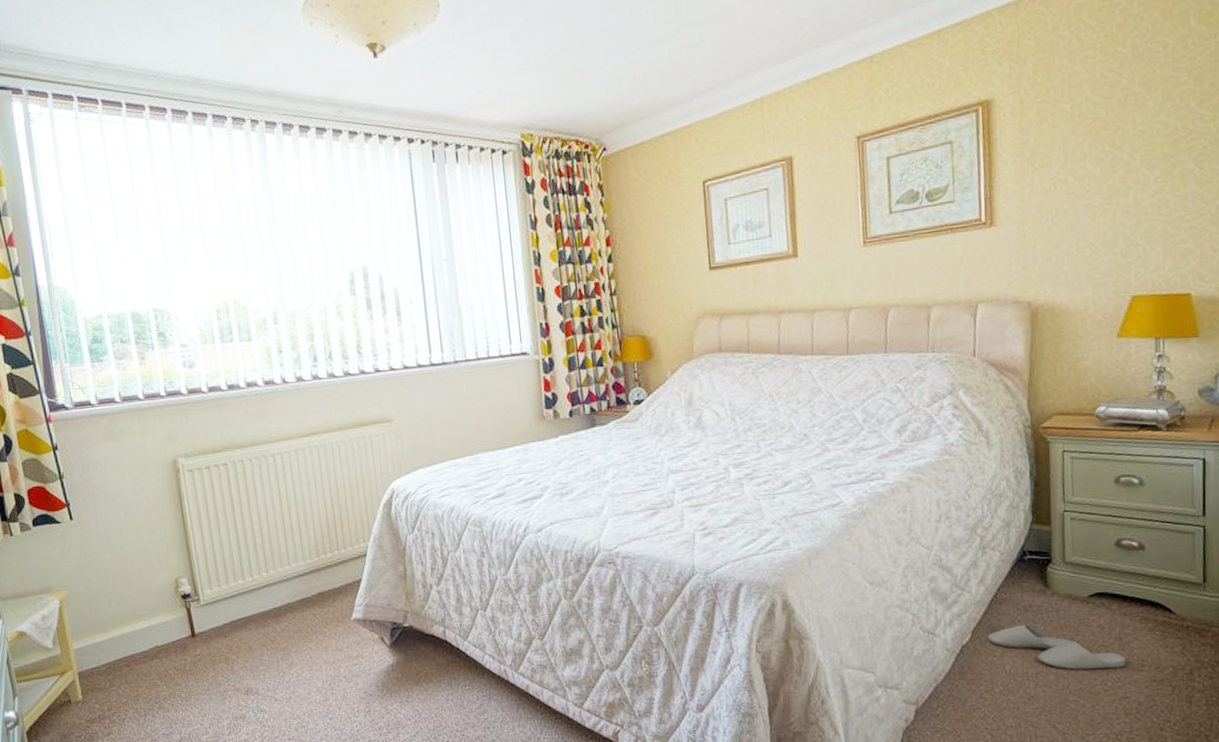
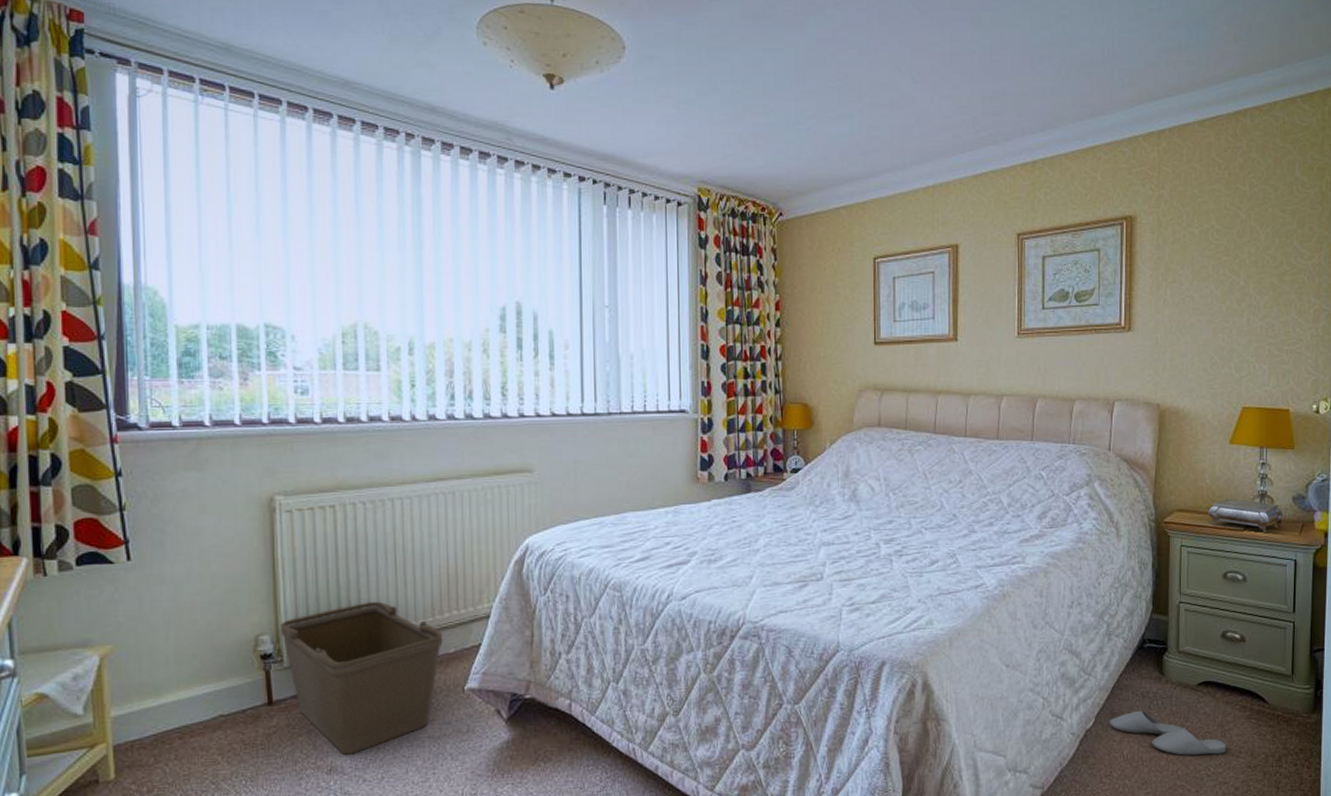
bicycle basket: none [193,545,329,678] -> present [280,601,443,755]

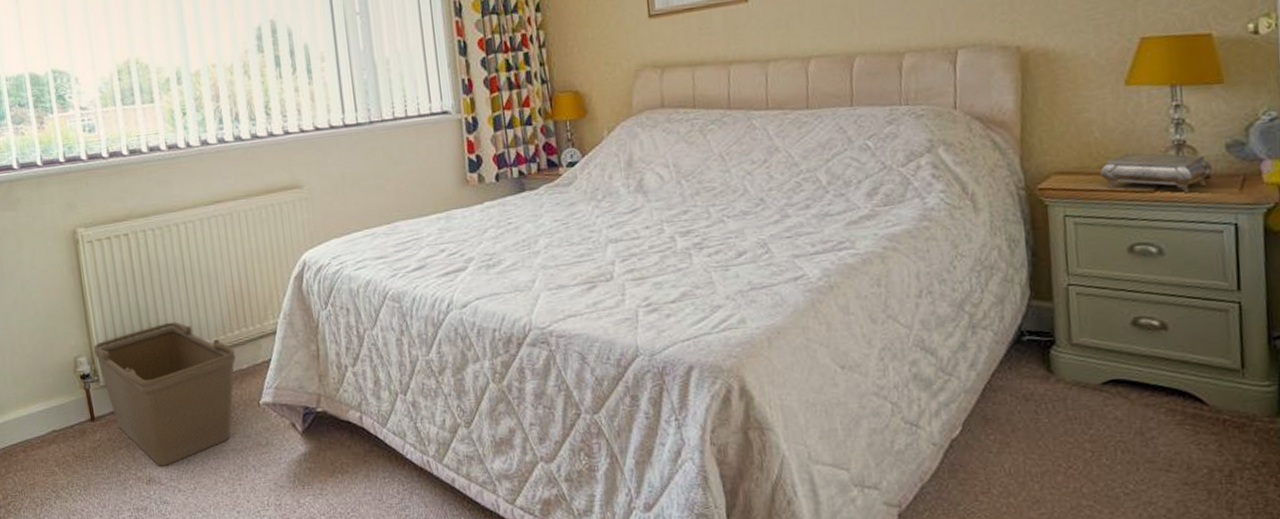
slippers: present [1110,710,1227,756] -> none [982,415,1151,470]

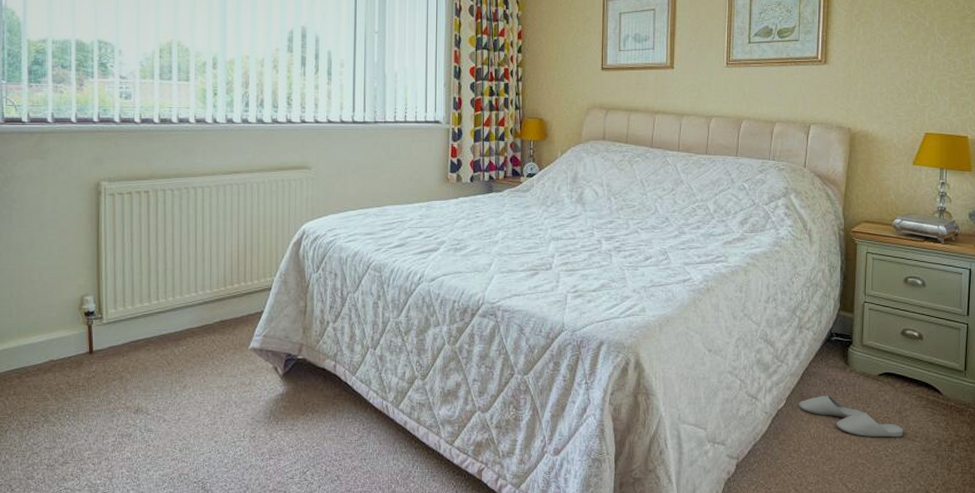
bicycle basket: present [93,321,236,466] -> none [101,272,232,398]
slippers: none [982,415,1151,470] -> present [799,395,904,438]

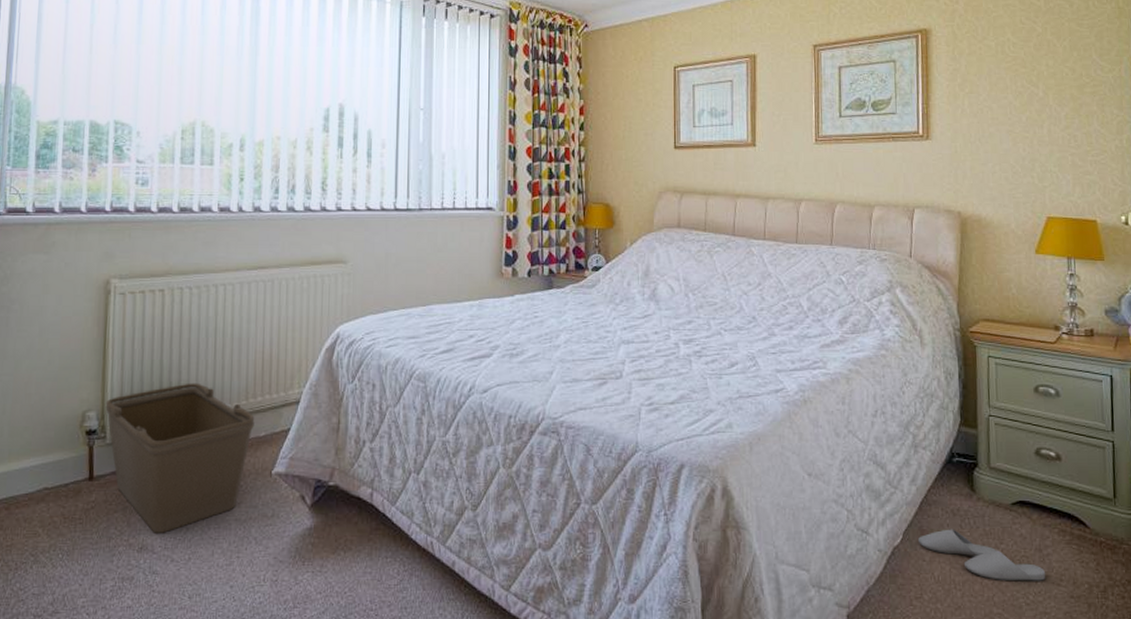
bicycle basket: none [101,272,232,398] -> present [105,383,255,533]
jewelry box: present [892,213,960,245] -> none [1016,309,1096,347]

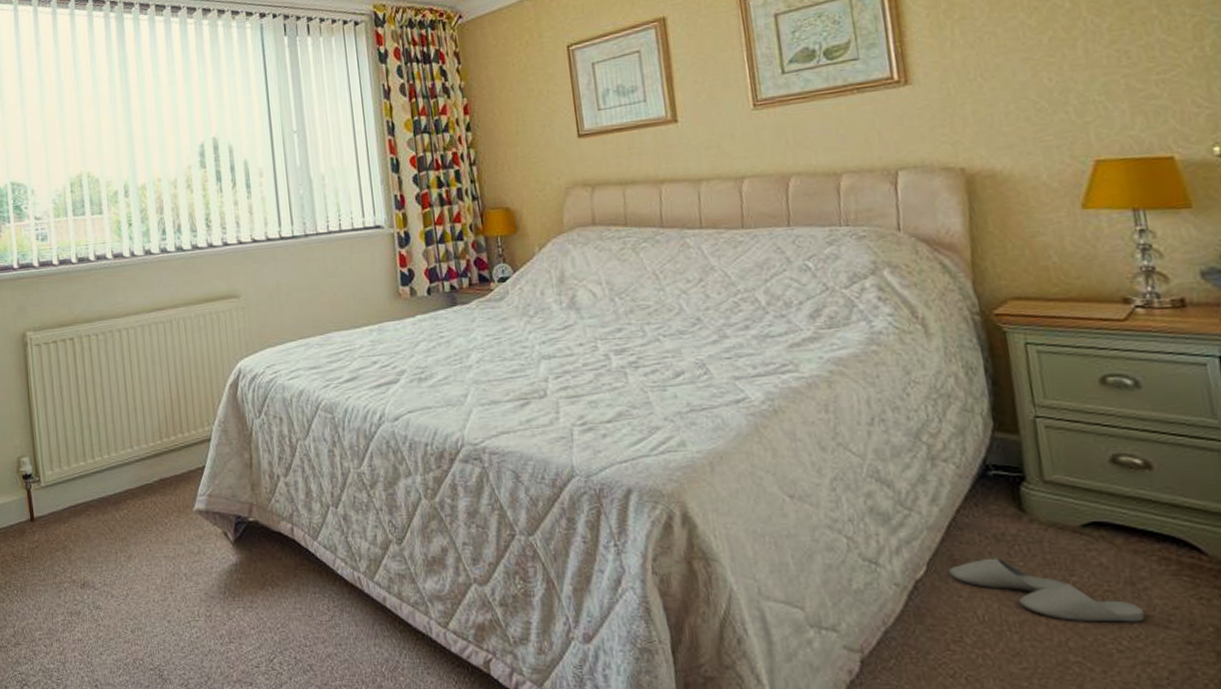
bicycle basket: present [105,383,255,533] -> none [36,425,171,570]

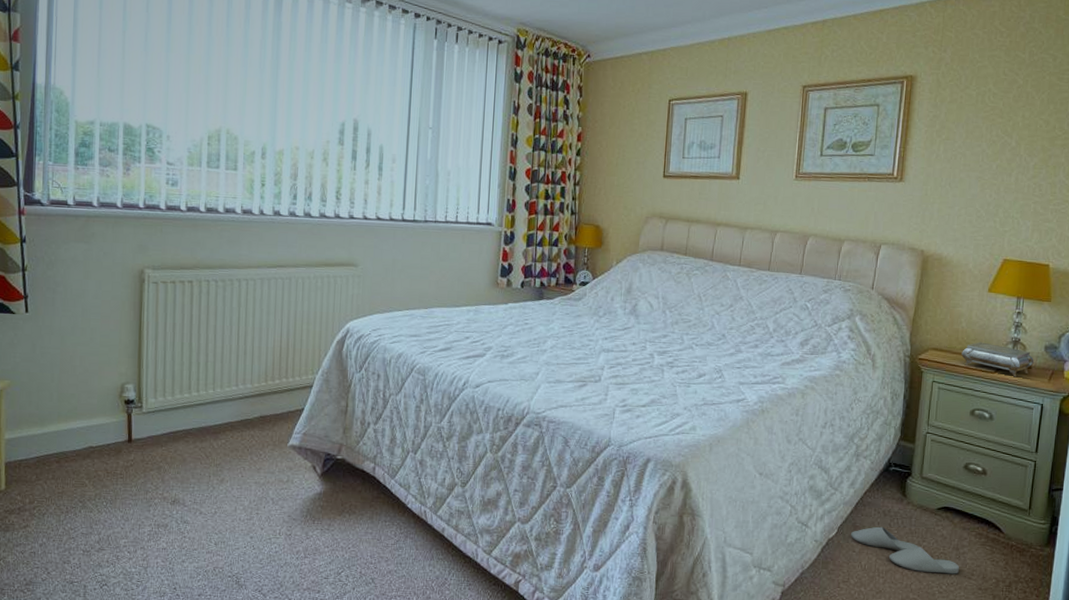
jewelry box: none [1062,279,1188,323] -> present [961,342,1034,377]

